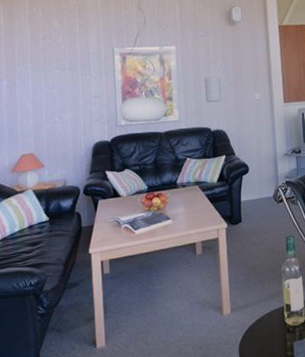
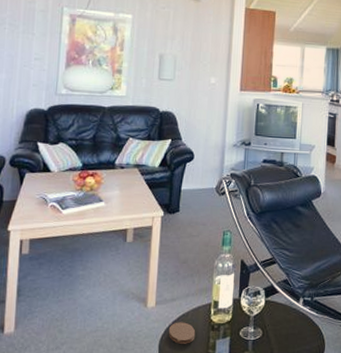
coaster: none [246,327,273,348] -> present [168,322,196,344]

